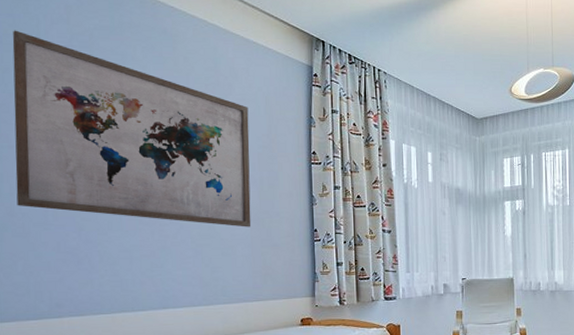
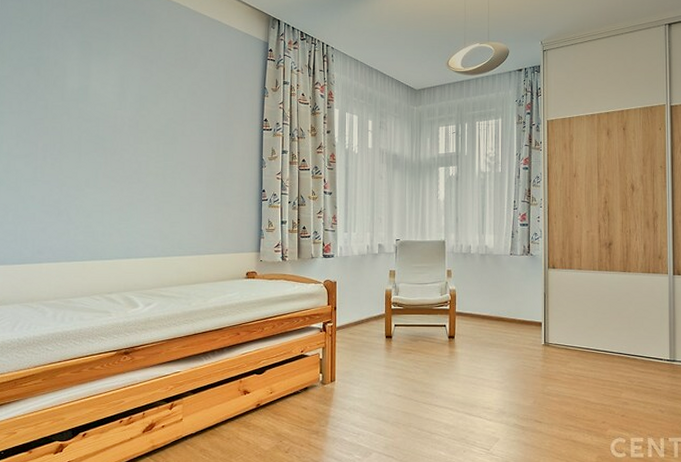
wall art: present [12,30,251,227] -> none [12,13,211,187]

